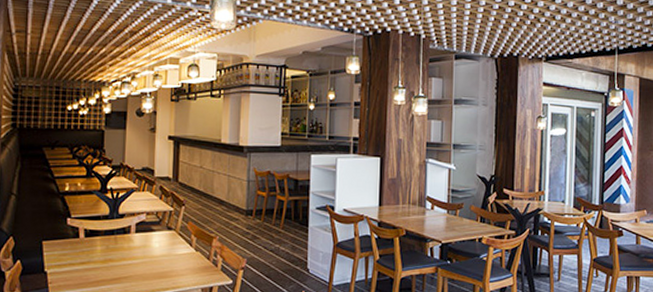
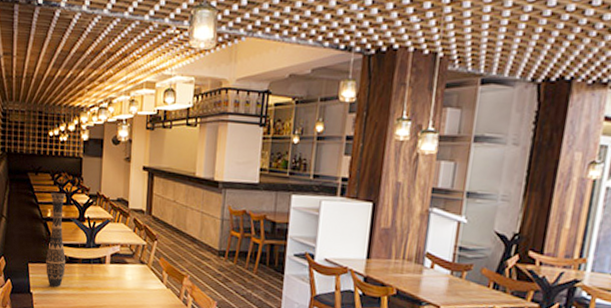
decorative vase: none [63,166,86,263] -> present [46,192,66,288]

